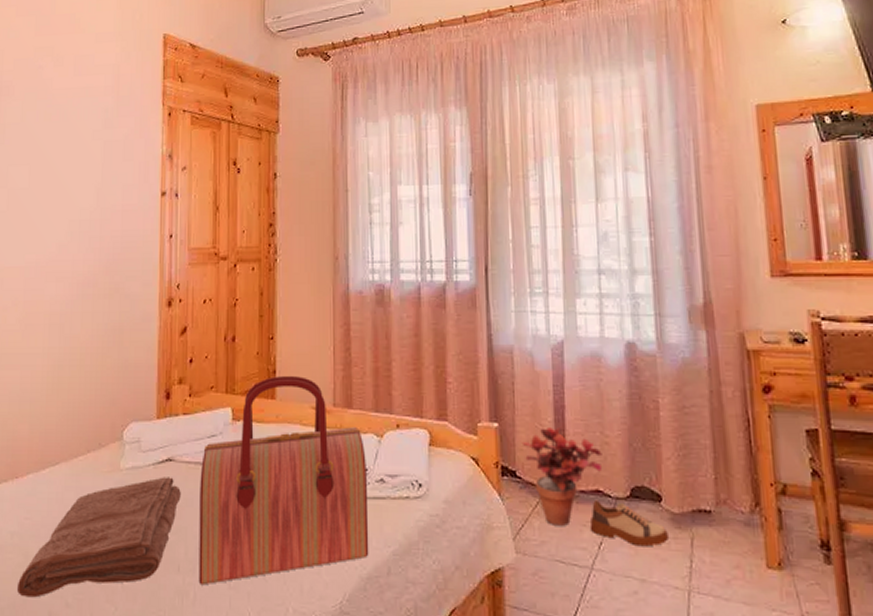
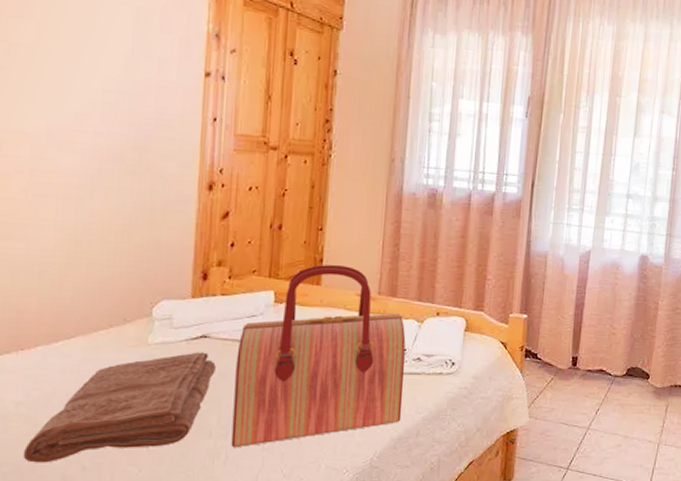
potted plant: present [521,426,602,526] -> none [545,319,609,397]
shoe: present [589,501,668,547] -> none [591,378,650,412]

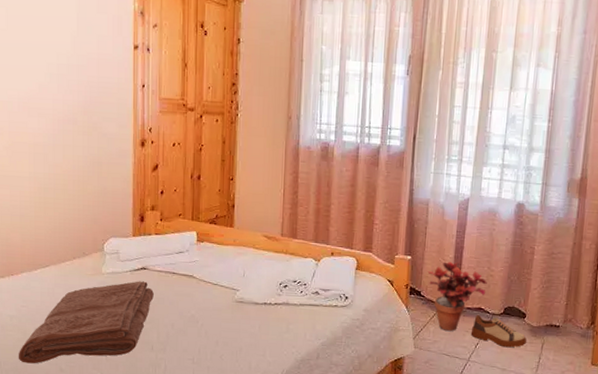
handbag: present [231,264,406,448] -> none [168,209,306,360]
potted plant: none [545,319,609,397] -> present [427,261,487,331]
shoe: none [591,378,650,412] -> present [471,315,527,348]

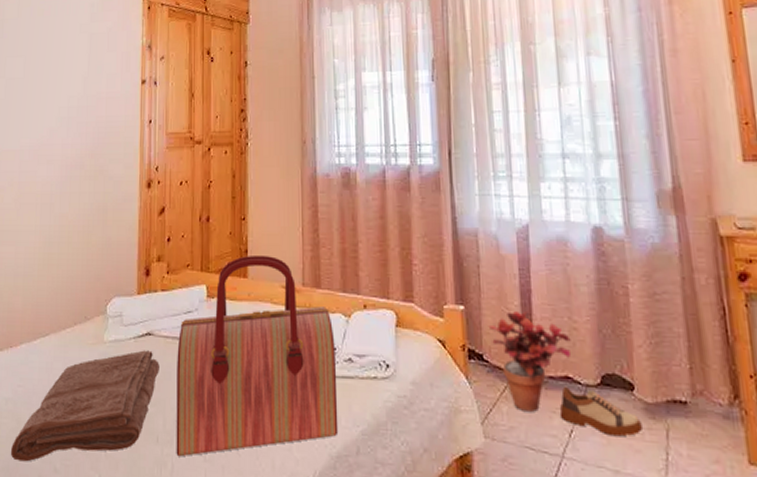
handbag: none [168,209,306,360] -> present [176,254,339,457]

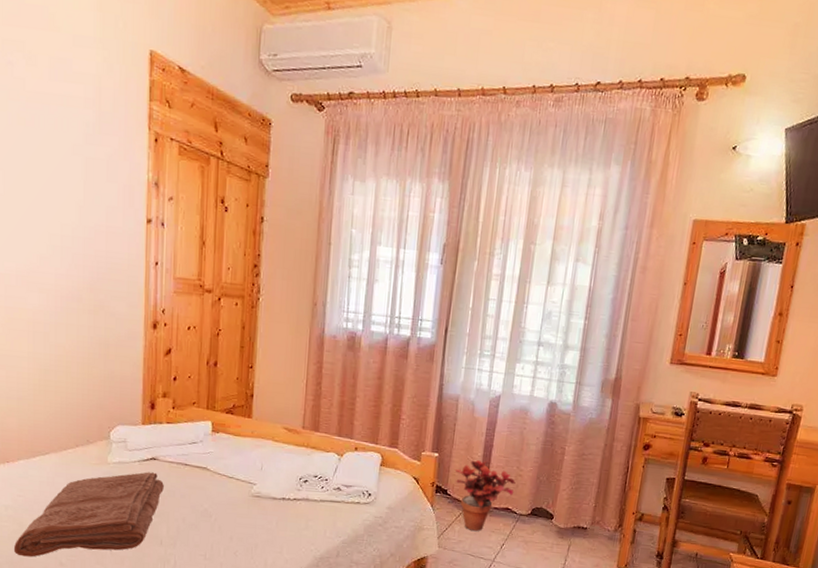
handbag: present [176,254,339,457] -> none [178,399,327,556]
shoe: present [559,387,642,437] -> none [497,515,553,549]

